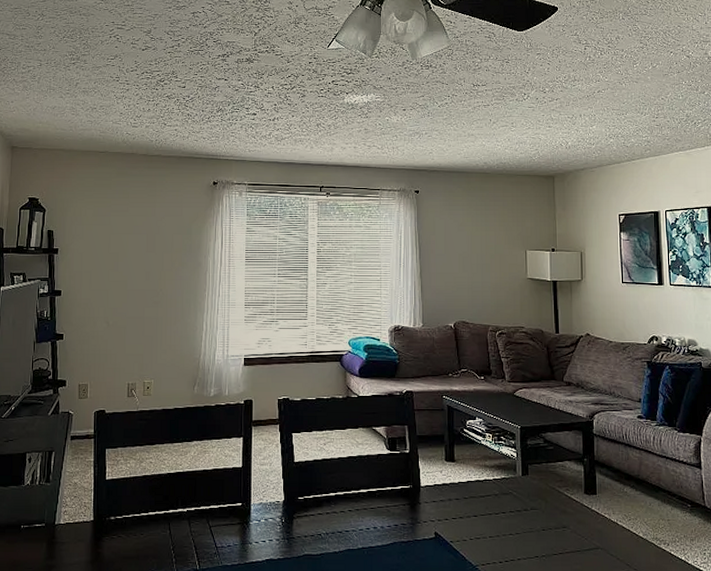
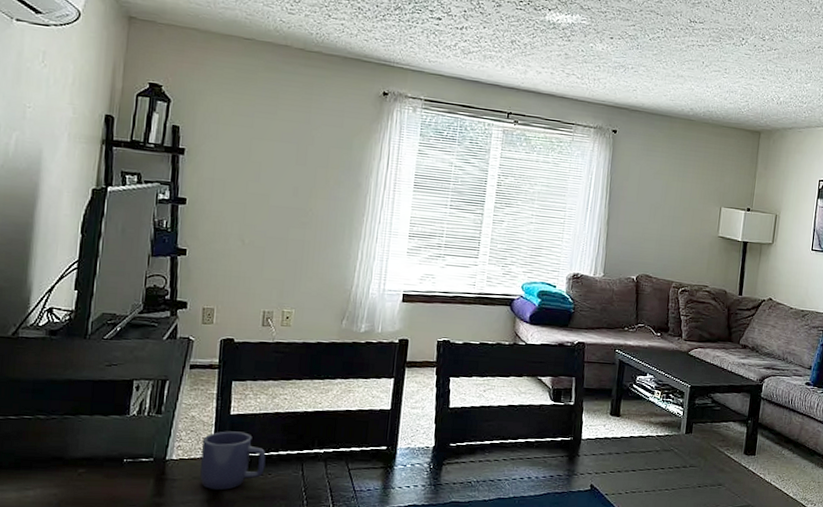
mug: none [83,495,138,552] -> present [199,431,266,491]

